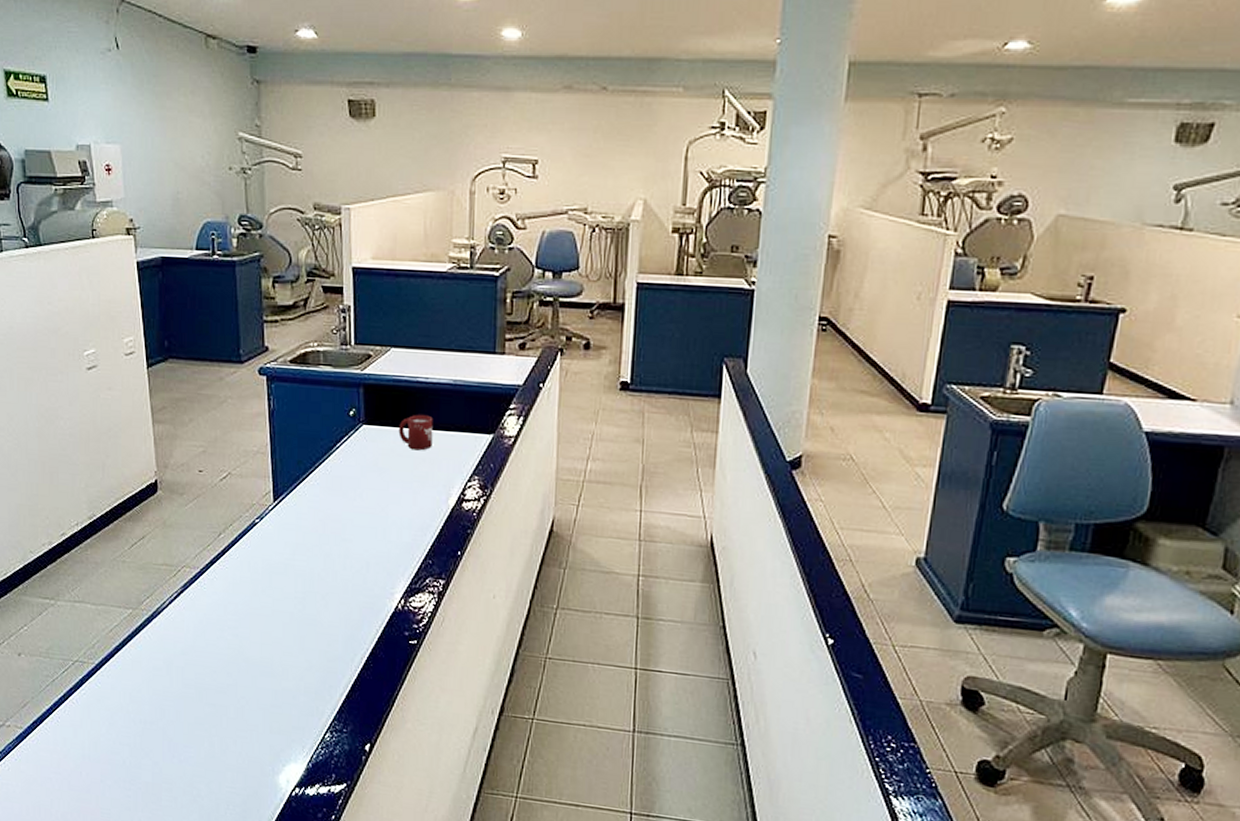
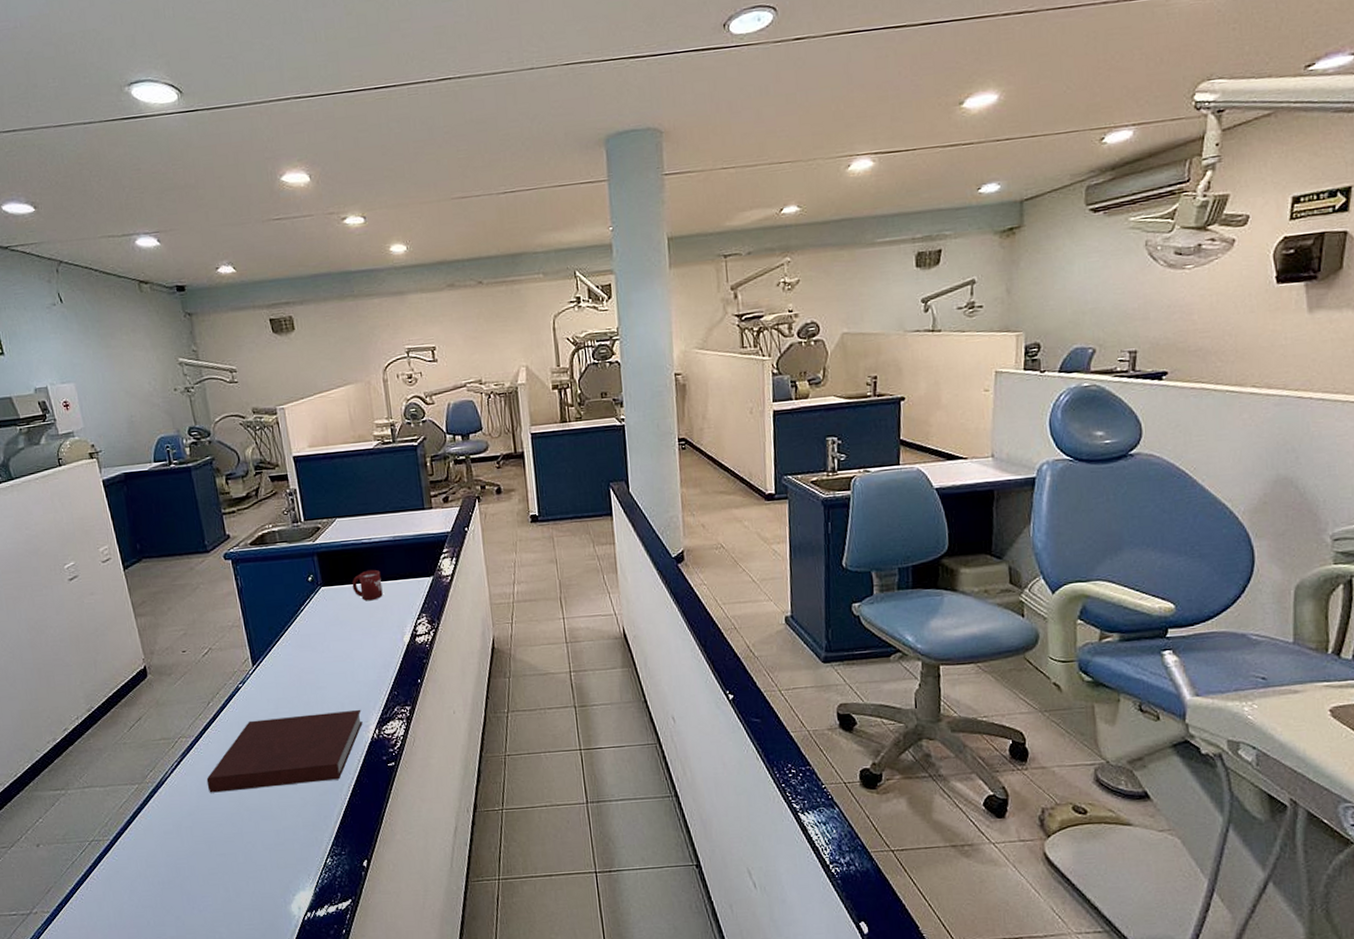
notebook: none [206,562,388,648] -> present [206,709,363,793]

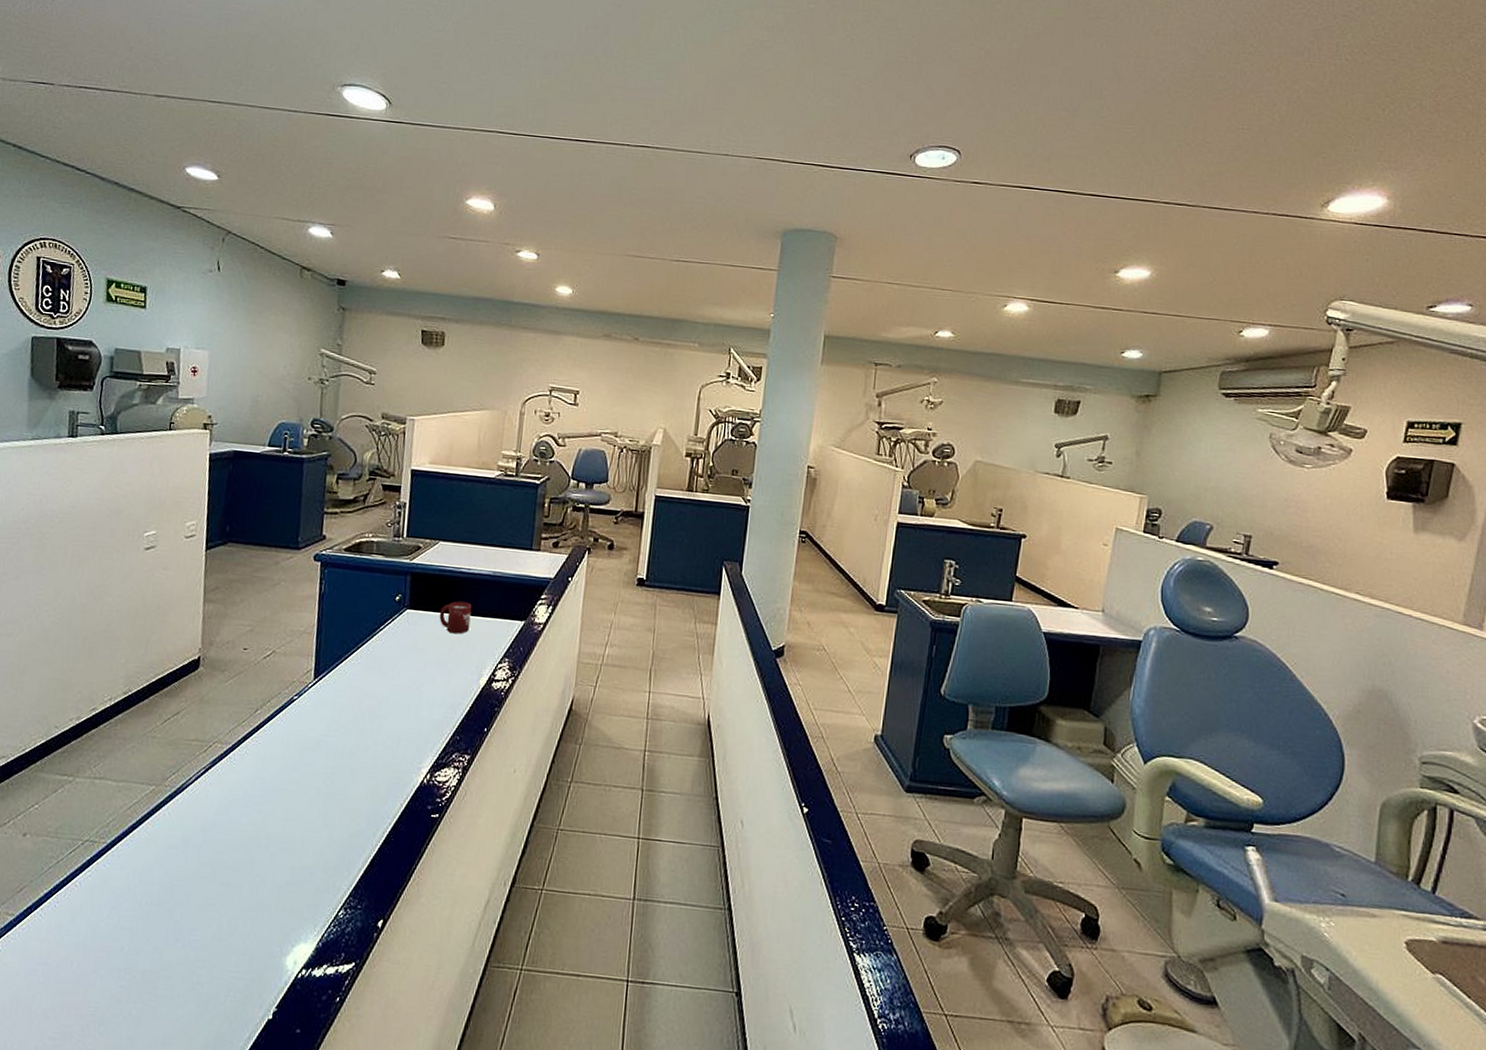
notebook: present [206,709,363,793] -> none [230,738,417,822]

